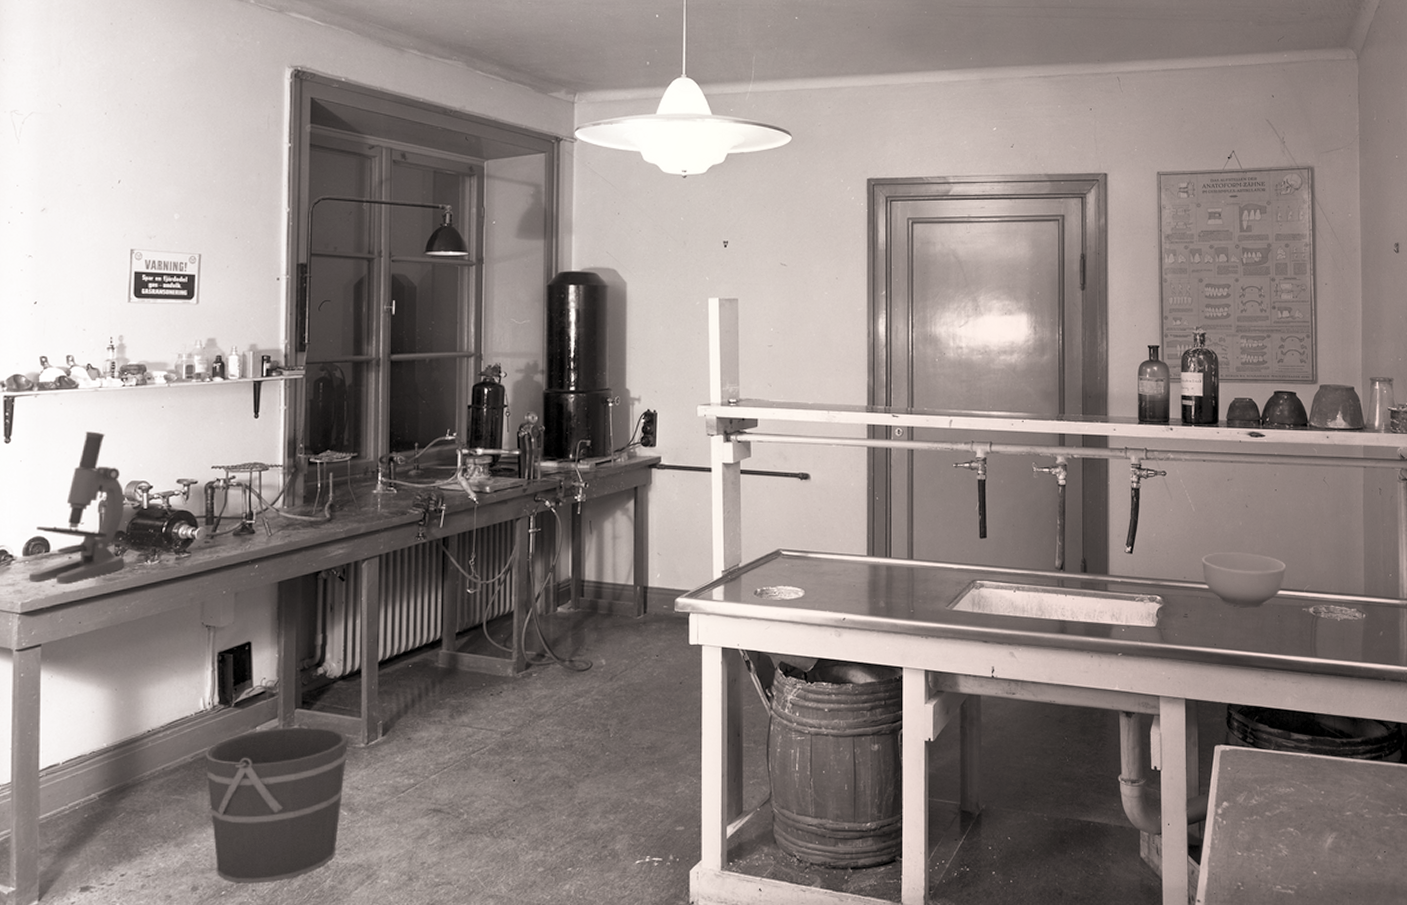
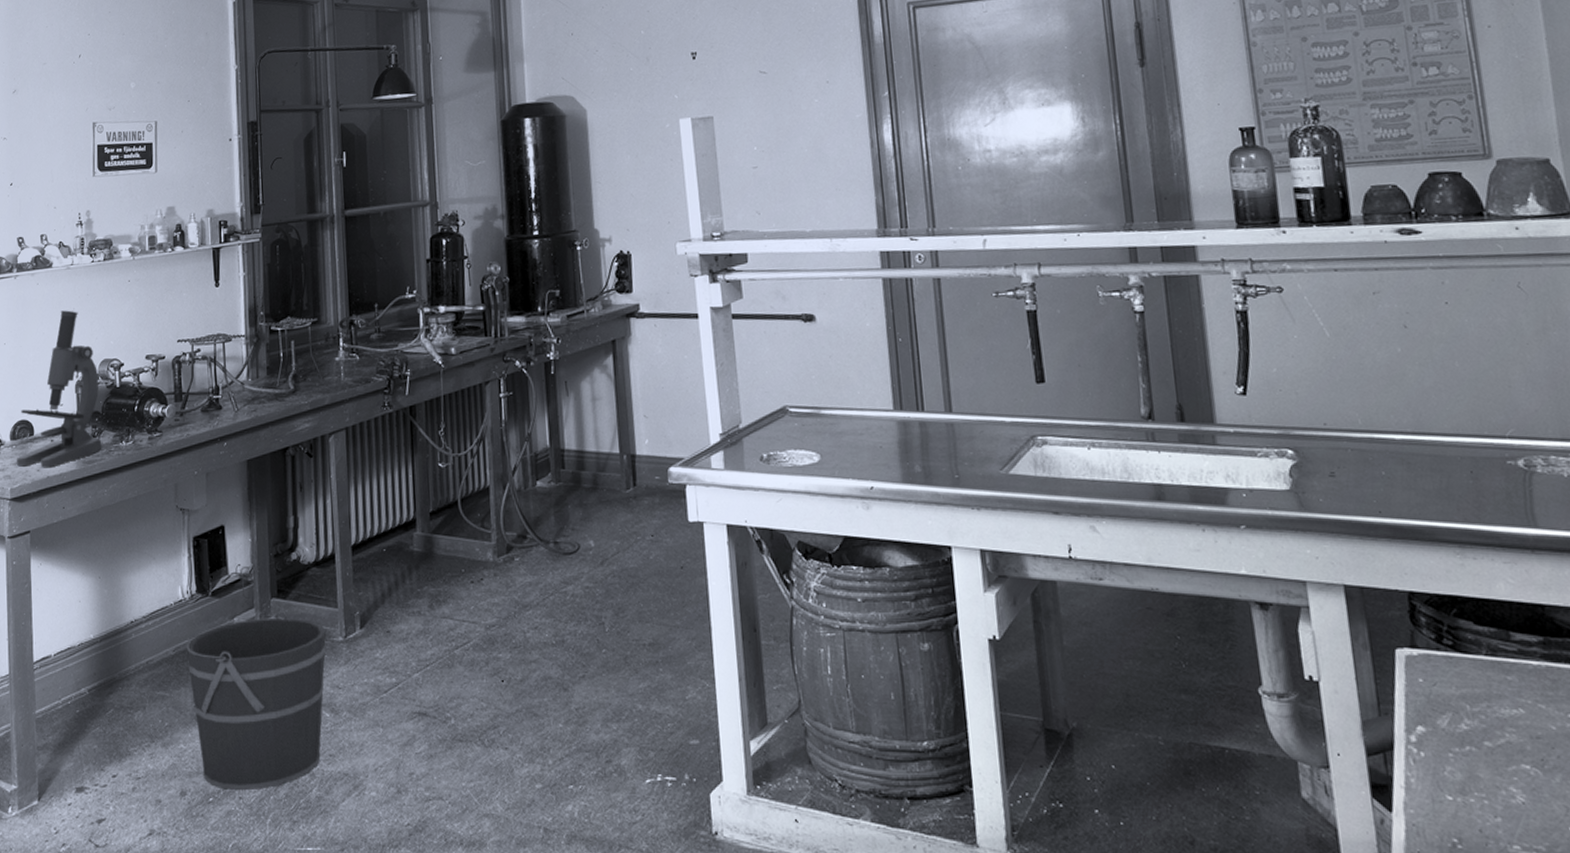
bowl: present [1202,552,1287,608] -> none [1347,388,1476,462]

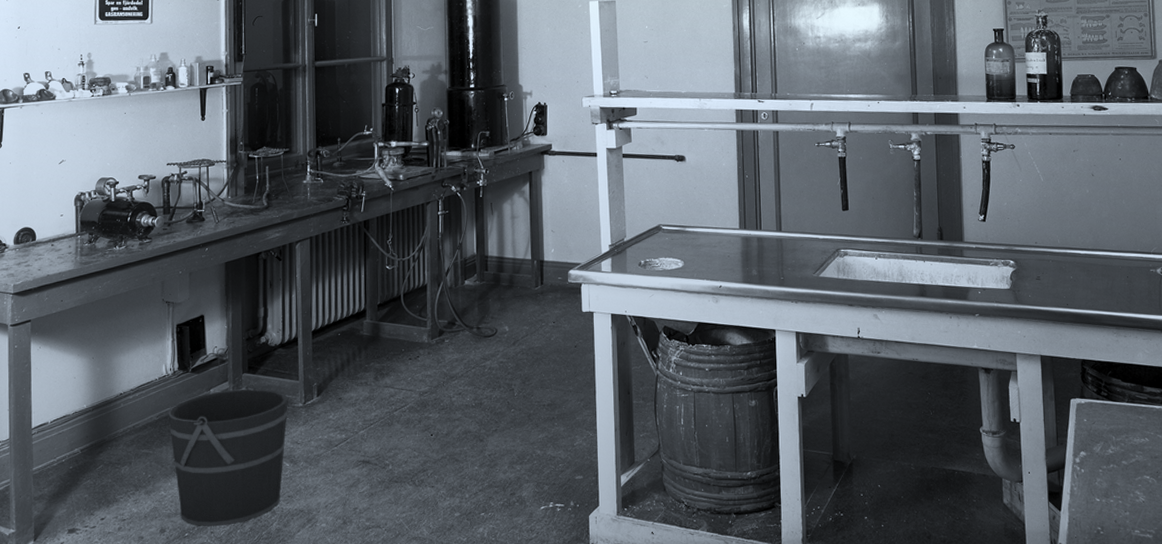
microscope: present [16,310,102,468] -> none [19,136,98,268]

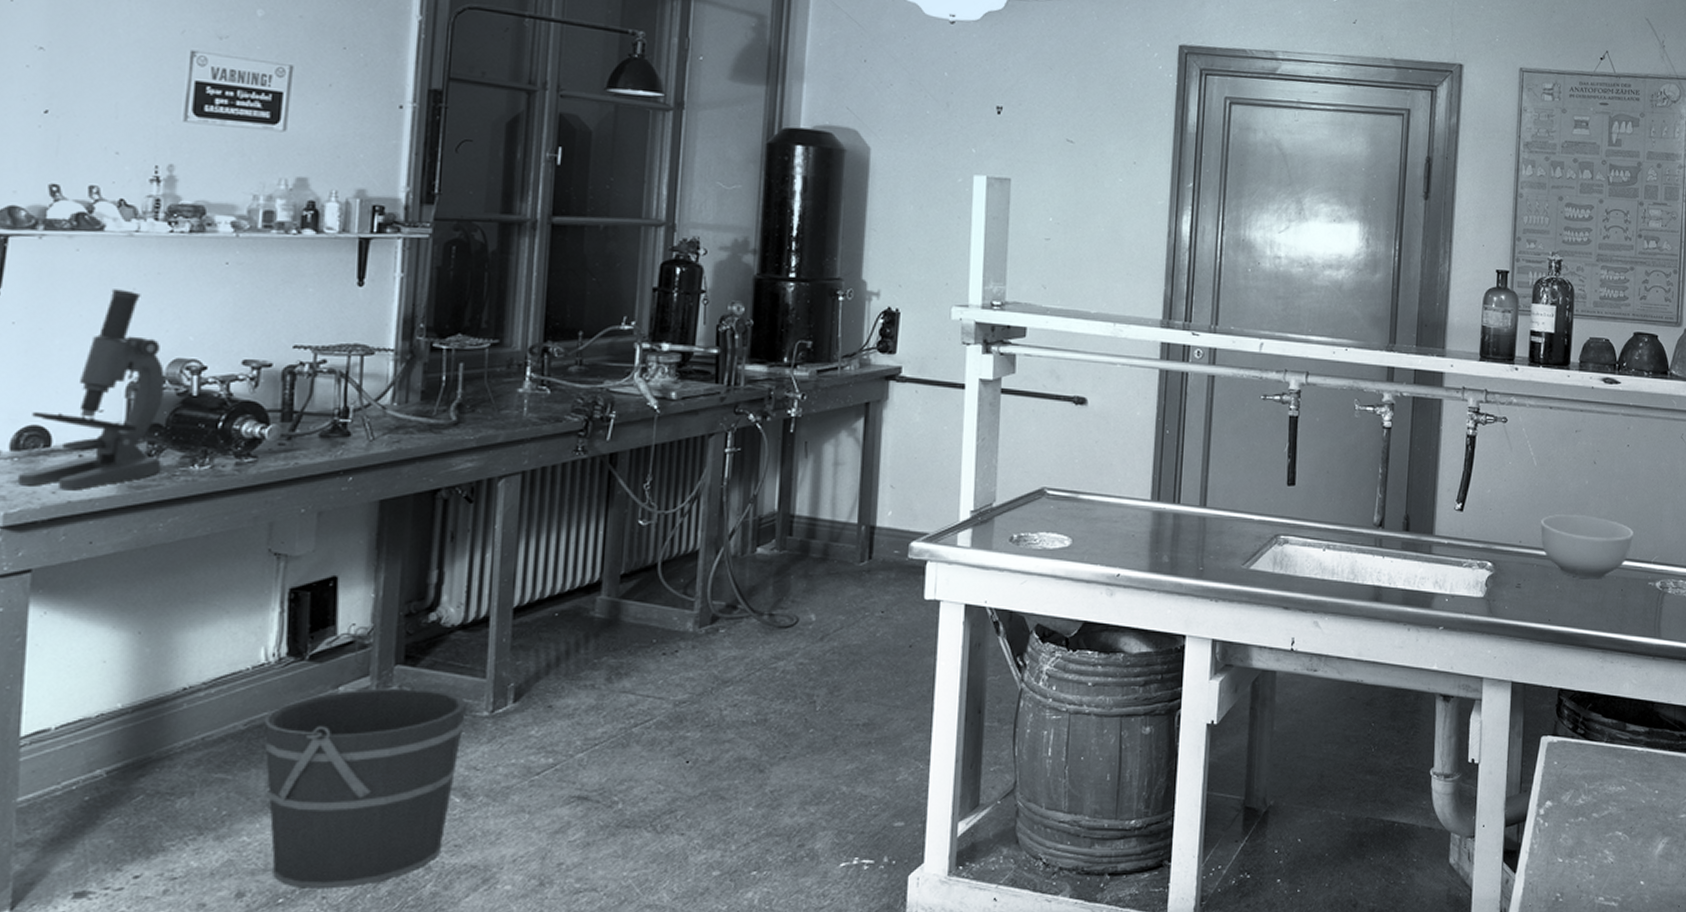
microscope: none [19,136,98,268] -> present [17,289,166,491]
bowl: none [1052,218,1133,270] -> present [1541,514,1634,579]

